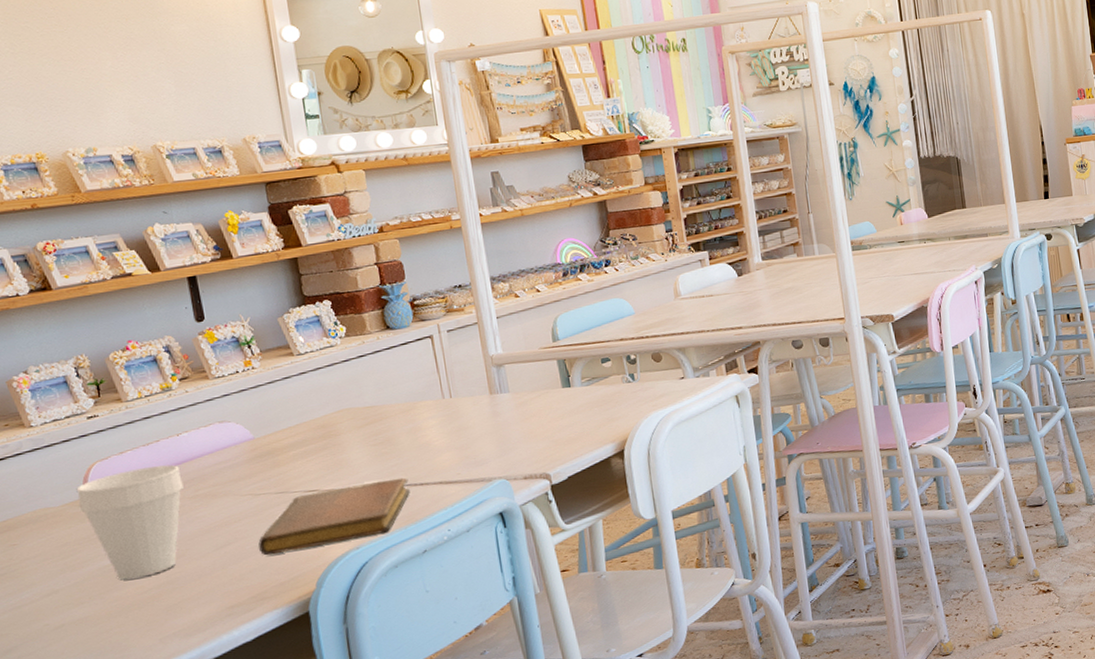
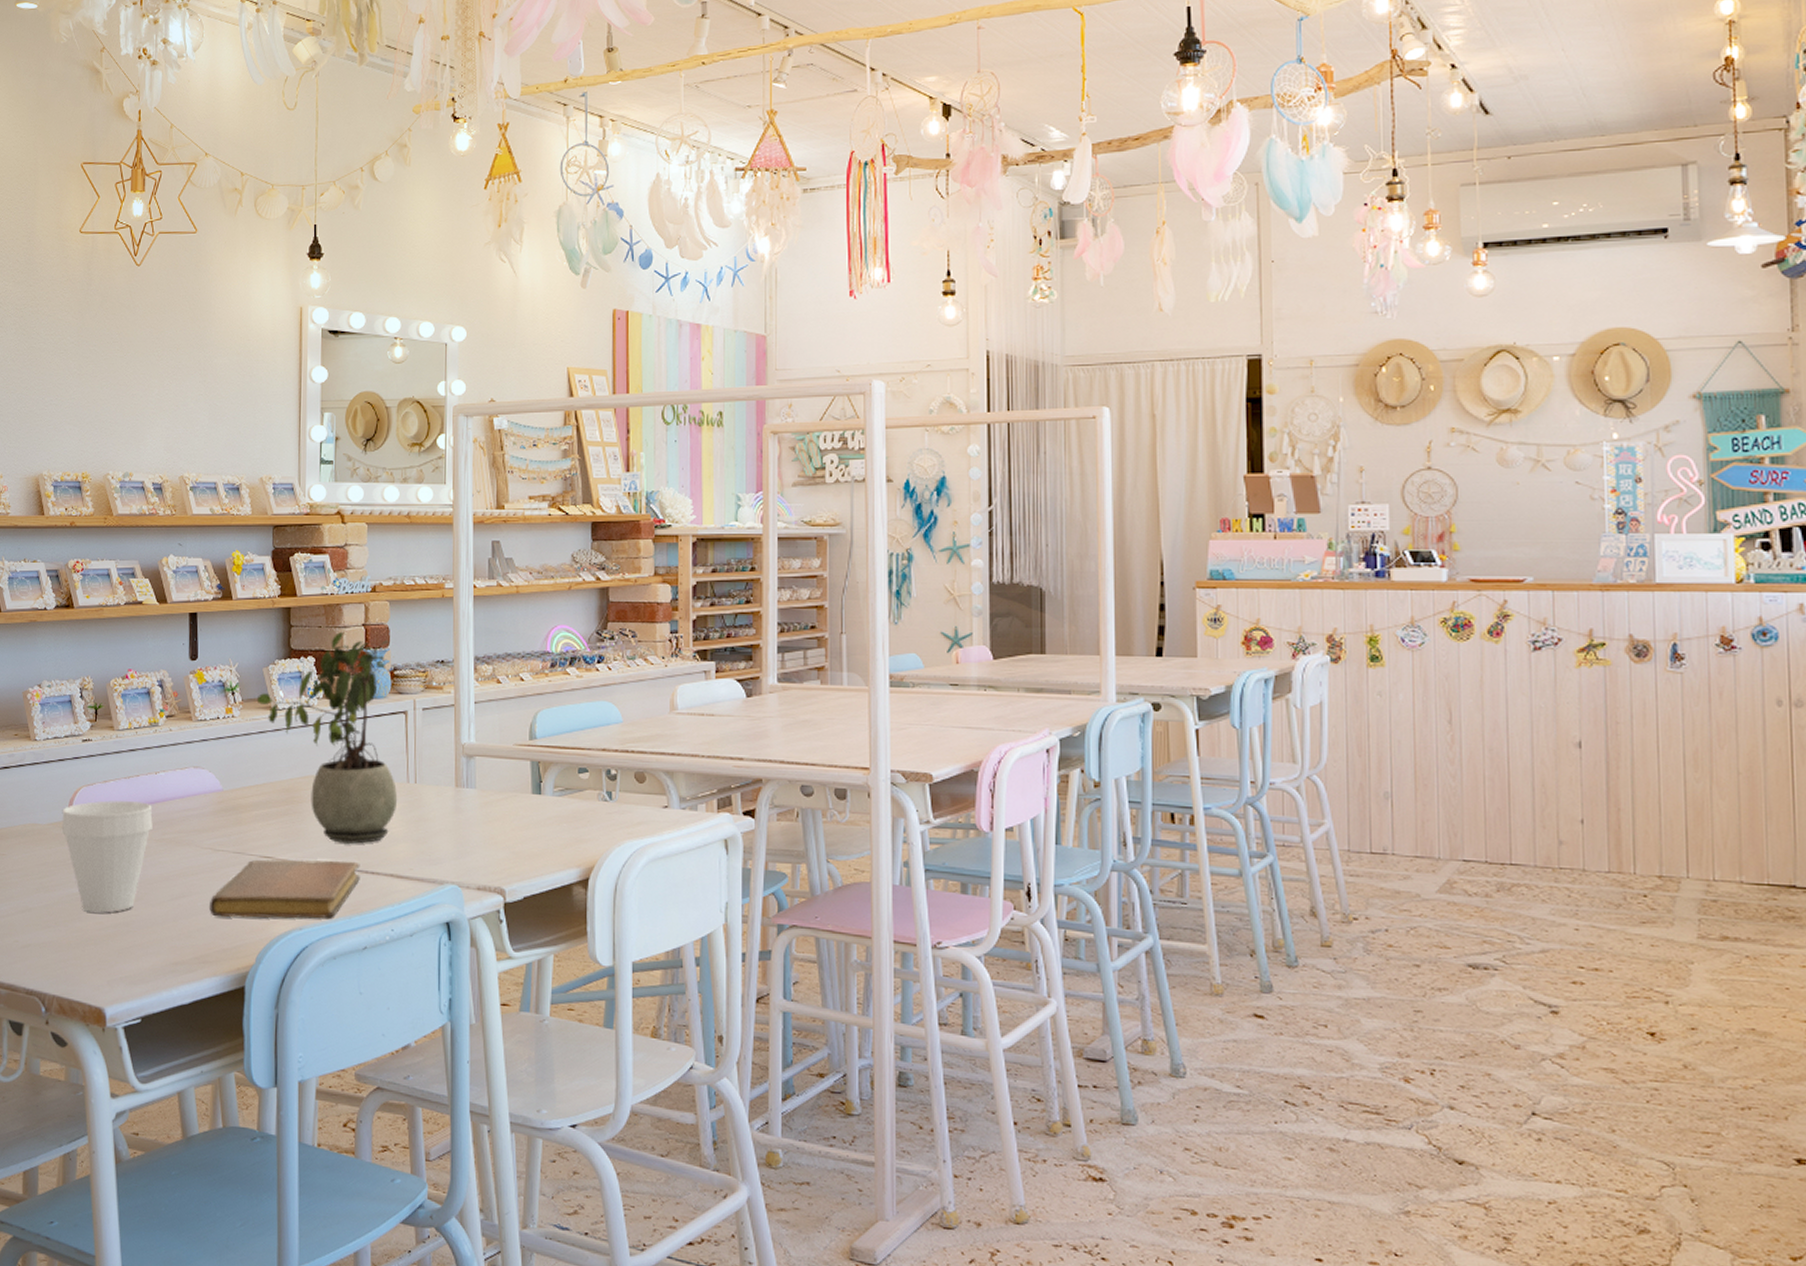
potted plant: none [275,273,436,464] -> present [256,632,398,844]

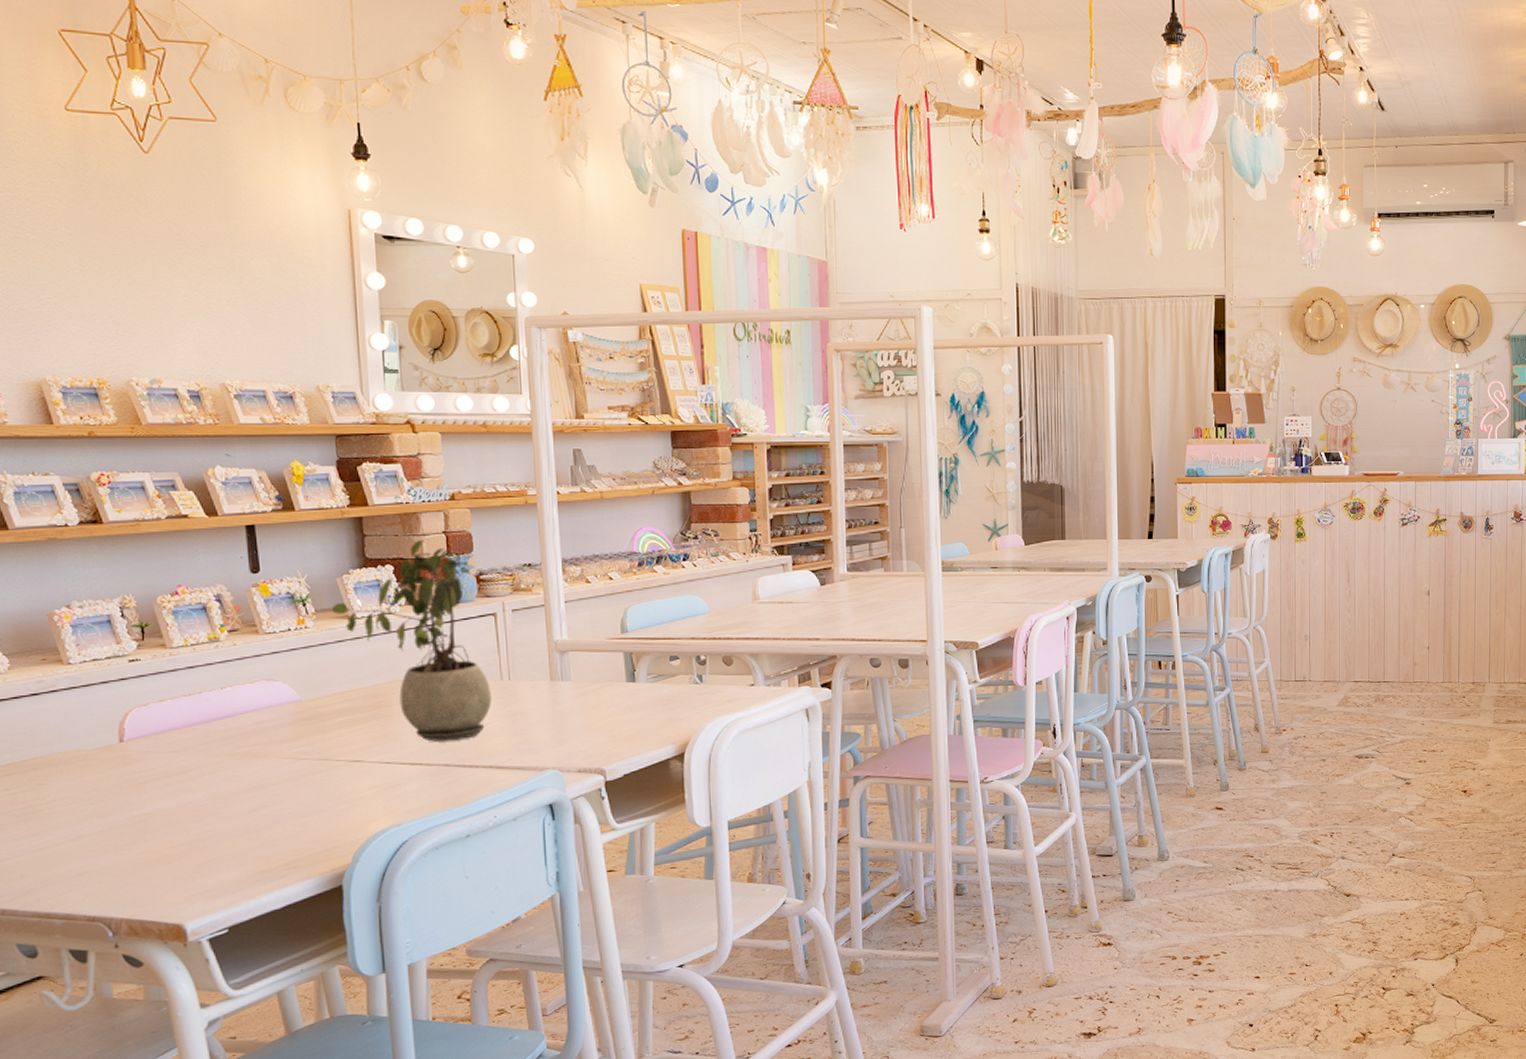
cup: present [61,800,153,913] -> none [111,718,223,833]
notebook: present [210,859,360,919] -> none [296,757,458,823]

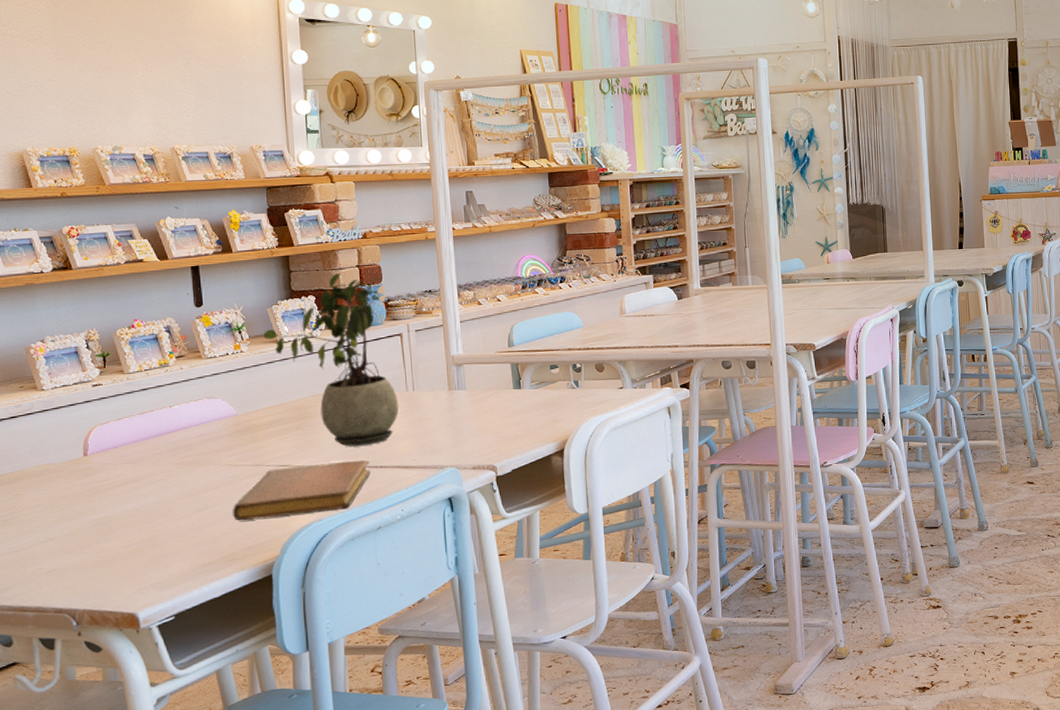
notebook: none [296,757,458,823] -> present [233,459,371,521]

